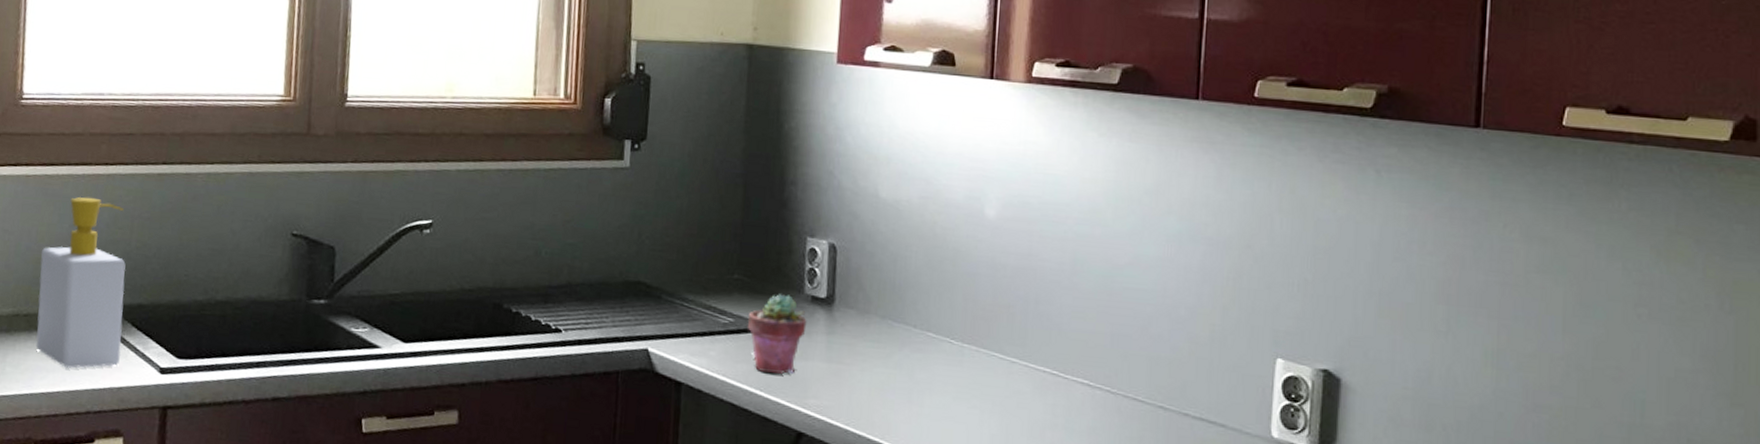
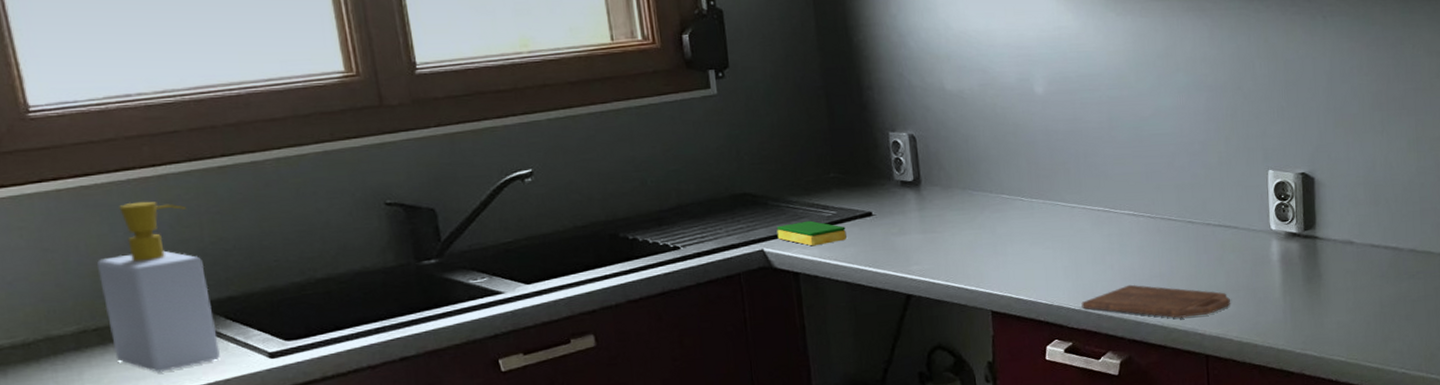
dish sponge: none [665,324,741,356] -> present [776,220,847,246]
potted succulent: present [747,294,807,375] -> none [848,183,901,251]

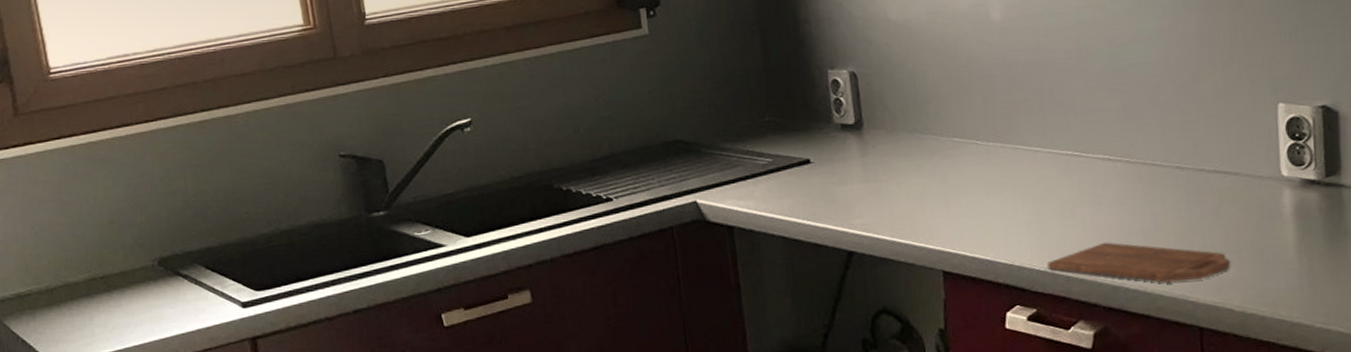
soap bottle: present [97,201,221,372] -> none [104,155,202,319]
dish sponge: present [776,220,847,246] -> none [710,169,783,198]

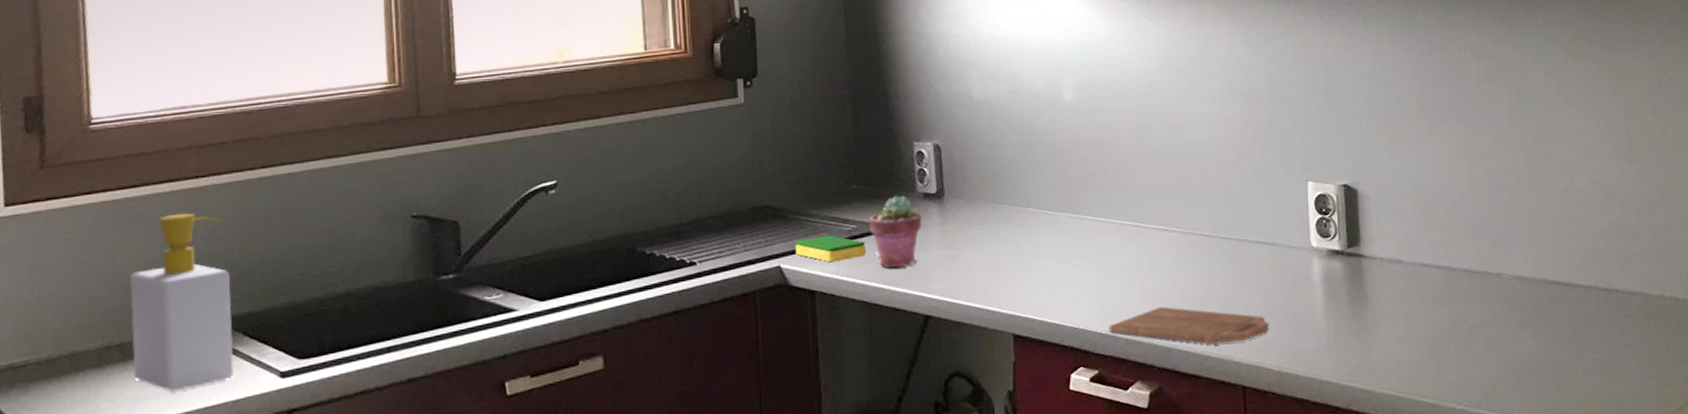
soap bottle: none [104,155,202,319] -> present [130,213,235,391]
dish sponge: none [710,169,783,198] -> present [795,235,866,263]
potted succulent: none [784,127,841,203] -> present [868,195,922,268]

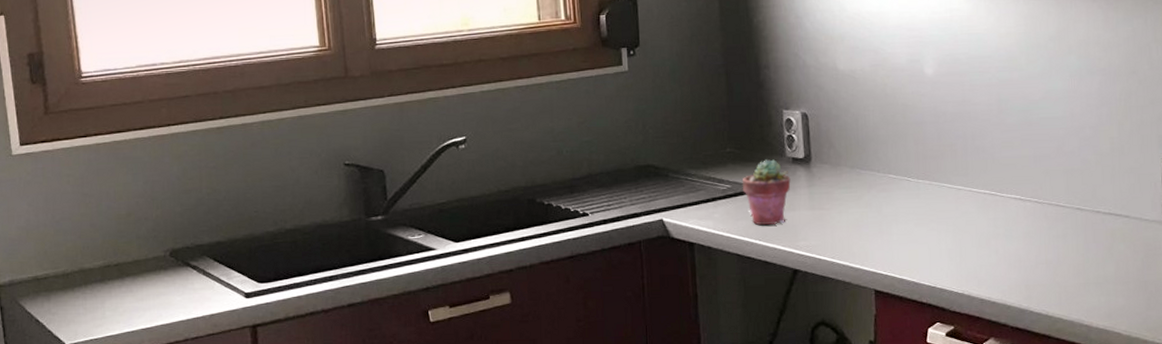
soap bottle: present [130,213,235,391] -> none [122,155,208,305]
dish sponge: present [795,235,866,263] -> none [675,193,739,218]
cutting board: present [1108,306,1269,344] -> none [964,270,1119,308]

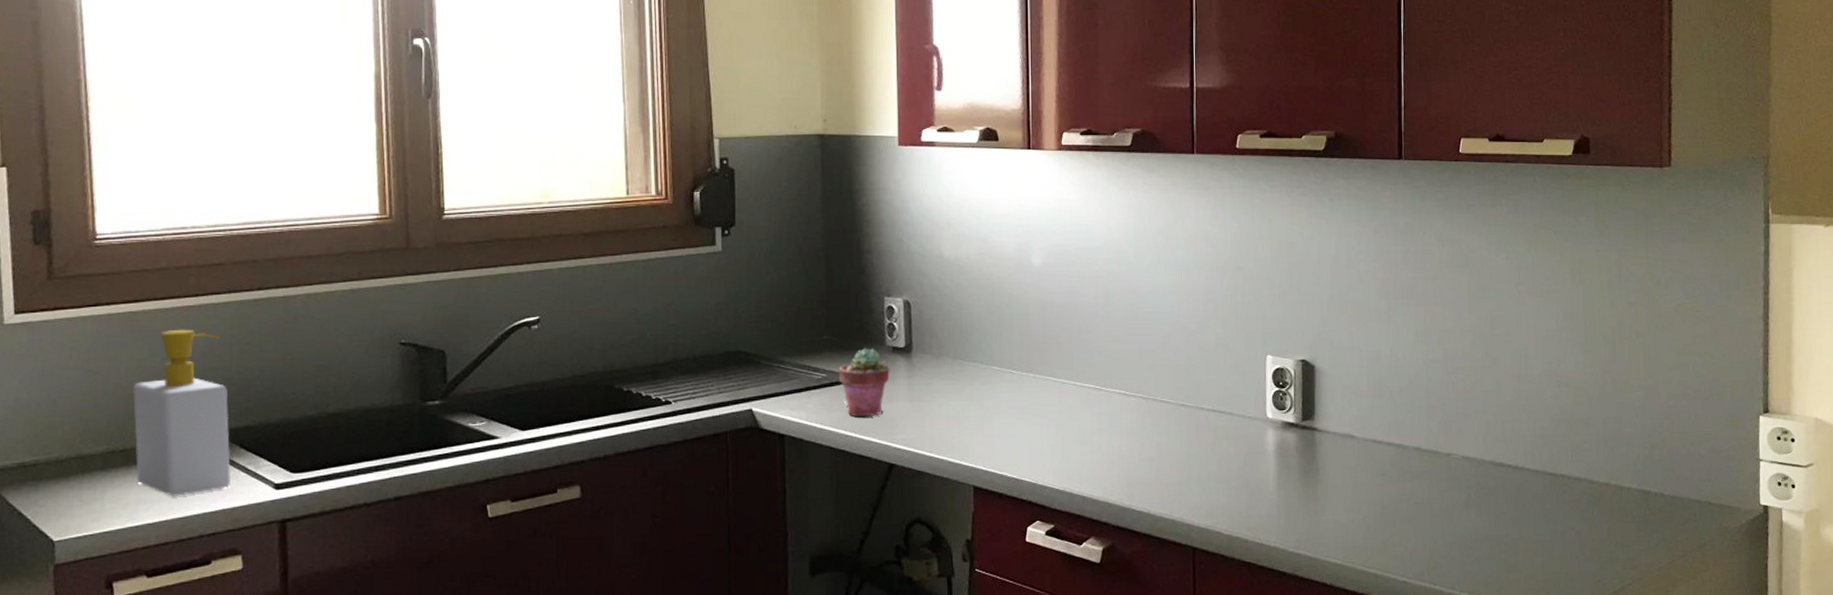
soap bottle: none [122,155,208,305] -> present [133,329,232,496]

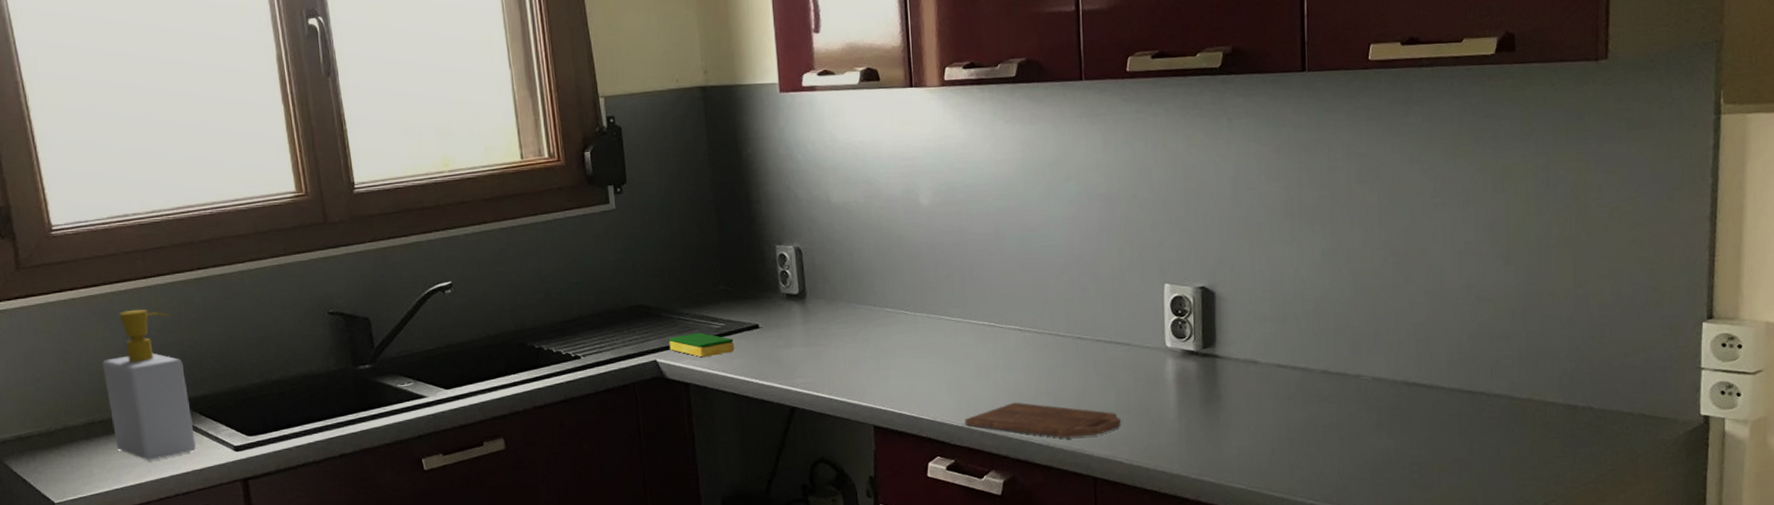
dish sponge: none [767,382,834,409] -> present [669,332,734,358]
potted succulent: present [838,348,890,417] -> none [736,296,786,363]
cutting board: none [1066,467,1221,506] -> present [964,402,1121,438]

